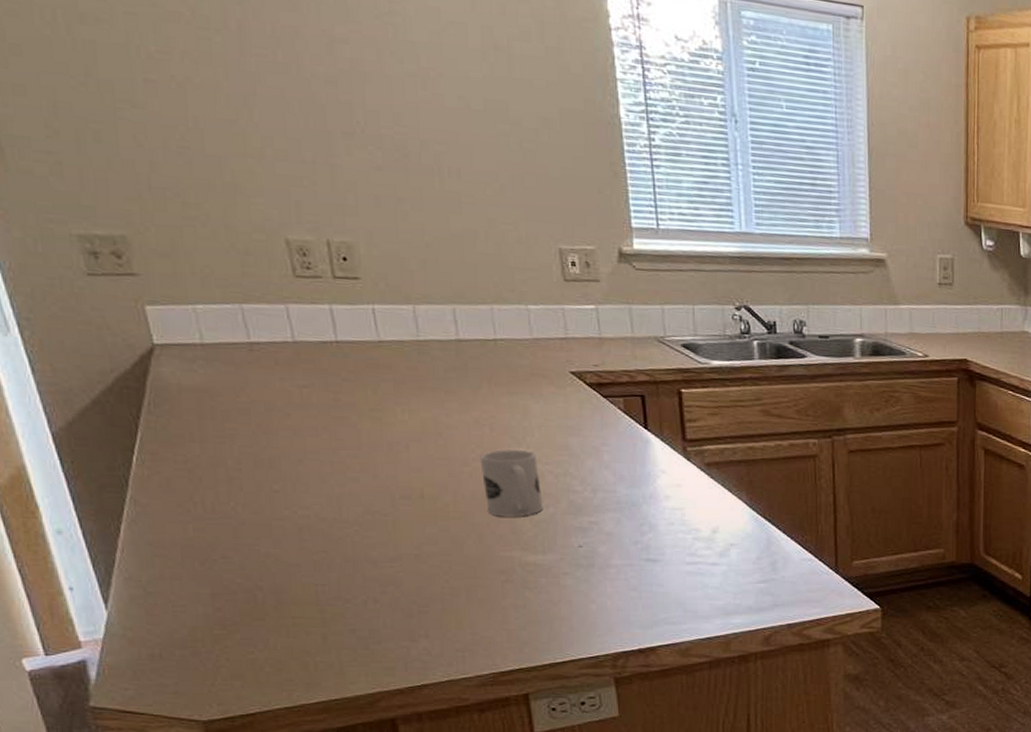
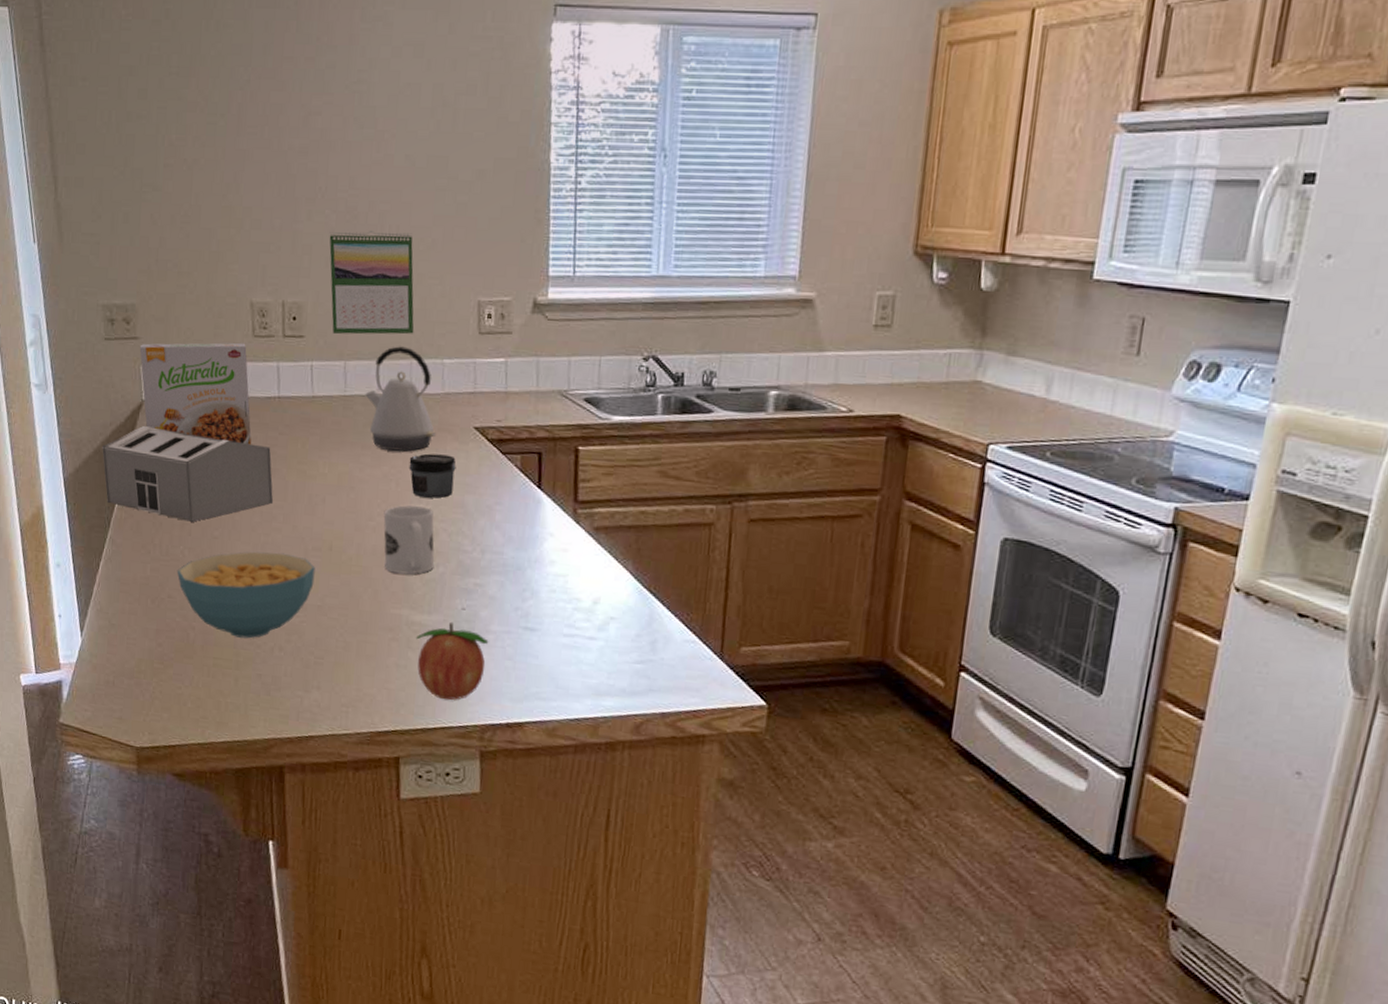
toaster: none [102,373,346,476] -> present [101,426,274,522]
cereal box: none [140,280,308,392] -> present [139,342,252,445]
cereal bowl: none [229,503,407,594] -> present [177,551,315,639]
calendar: none [376,170,491,279] -> present [329,231,414,335]
kettle: none [442,291,529,397] -> present [365,346,436,452]
jar: none [502,398,555,442] -> present [409,453,456,499]
fruit: none [532,559,611,634] -> present [416,621,489,701]

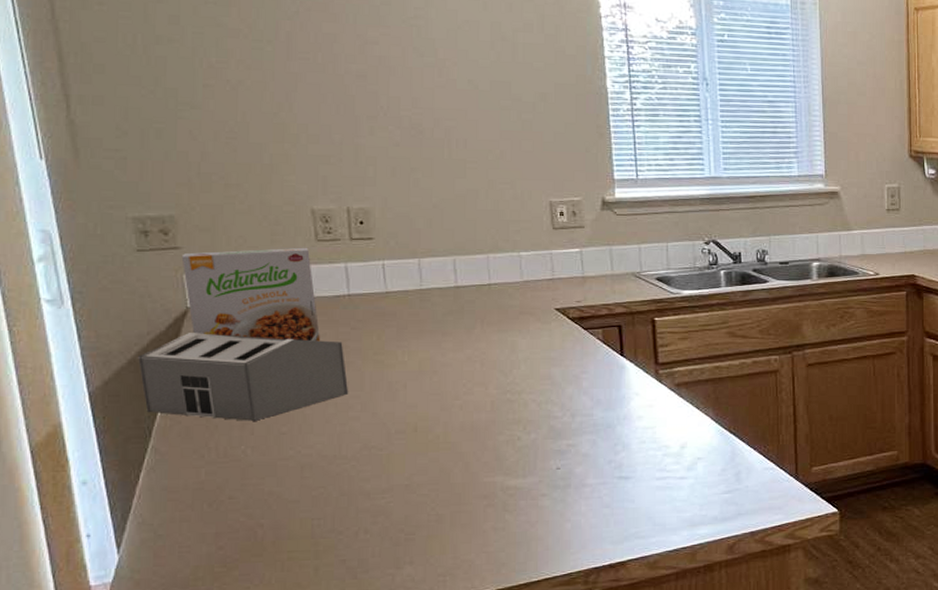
cereal bowl: present [177,551,315,639] -> none [238,440,400,527]
calendar: present [329,231,414,335] -> none [394,144,489,236]
kettle: present [365,346,436,452] -> none [442,243,518,335]
mug: present [383,505,435,575] -> none [470,382,526,445]
jar: present [409,453,456,499] -> none [493,335,540,374]
fruit: present [416,621,489,701] -> none [512,481,586,553]

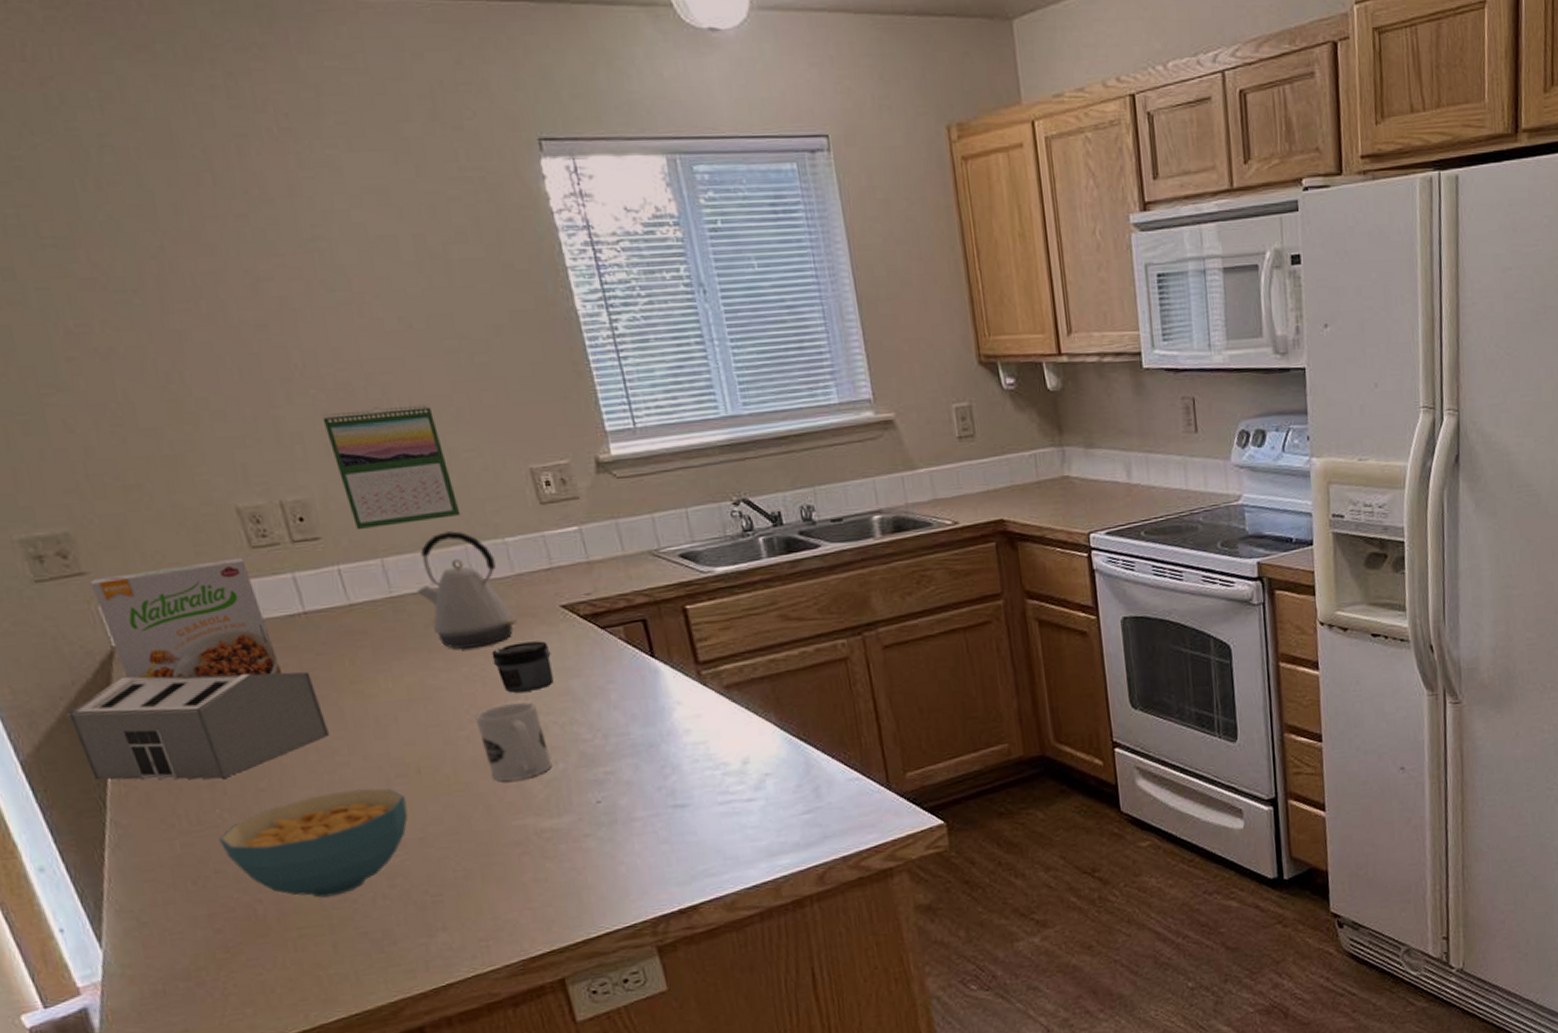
cereal bowl: none [238,440,400,527] -> present [218,788,408,898]
calendar: none [394,144,489,236] -> present [321,404,461,531]
kettle: none [442,243,518,335] -> present [417,531,517,649]
mug: none [470,382,526,445] -> present [475,702,553,782]
jar: none [493,335,540,374] -> present [491,641,554,693]

